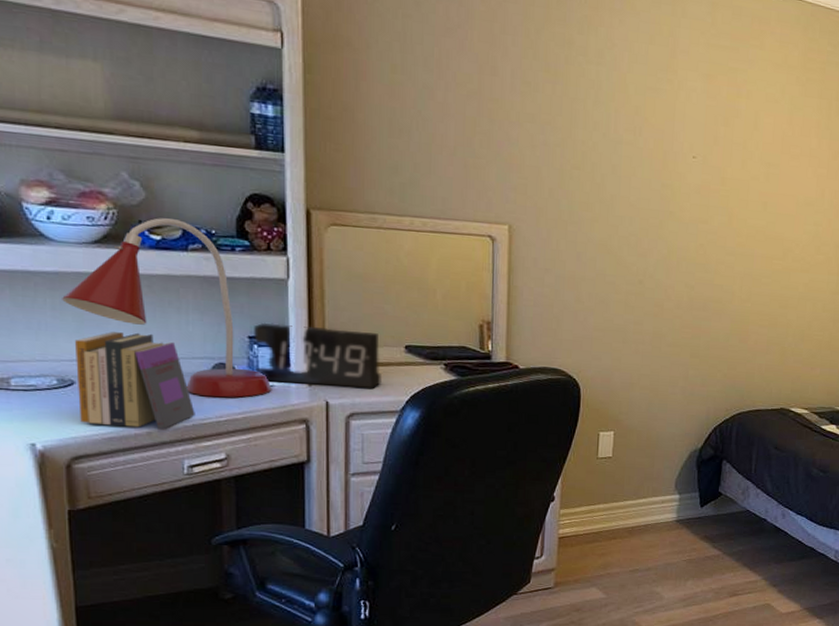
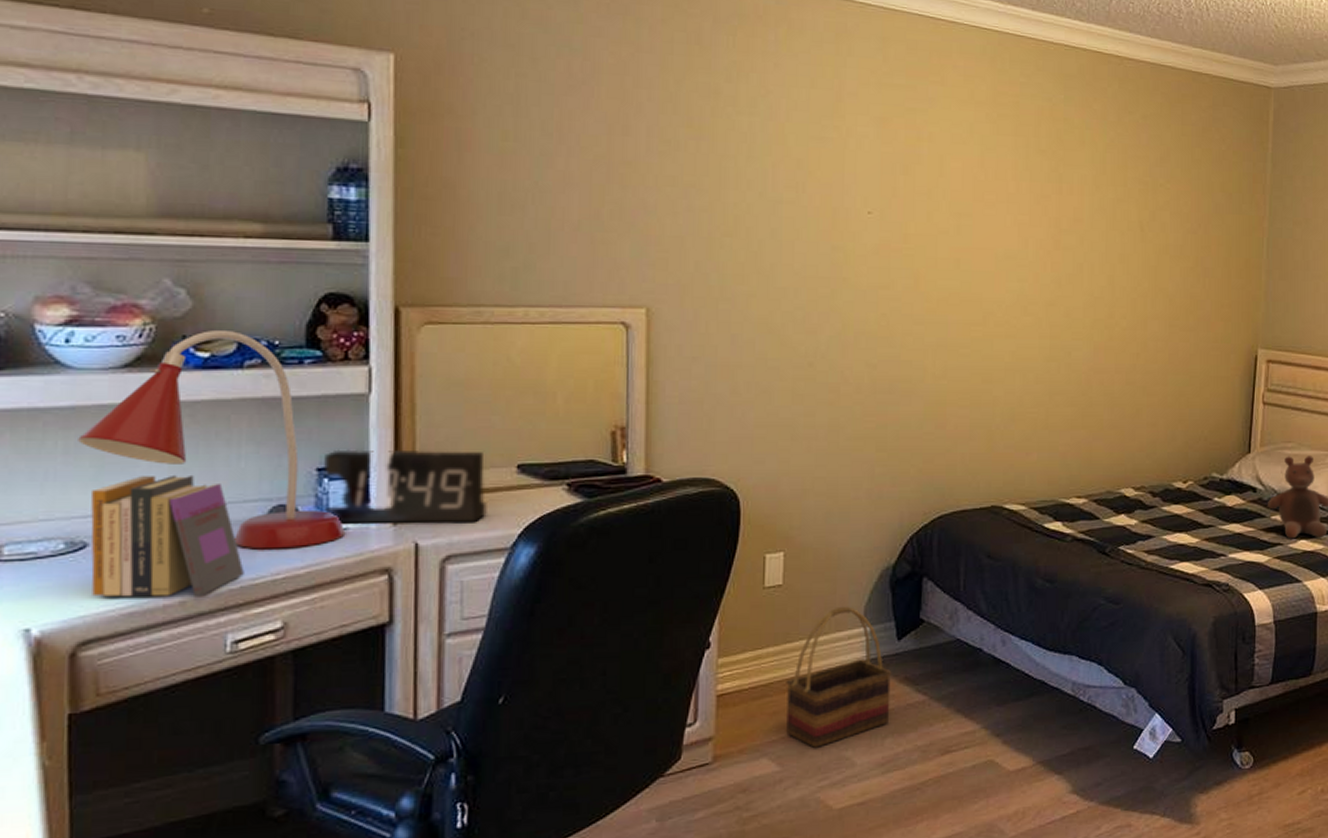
woven basket: none [611,477,695,583] -> present [786,606,892,748]

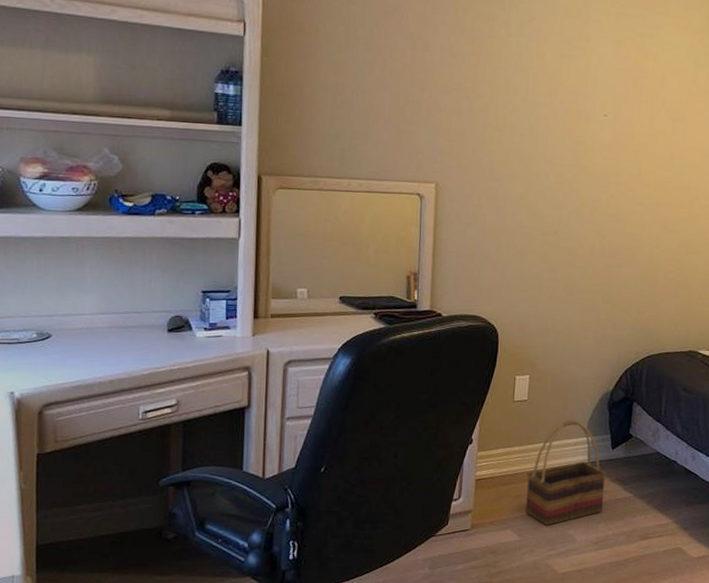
desk lamp: present [78,329,346,550] -> none [46,186,220,348]
books: present [90,474,244,597] -> none [53,289,152,377]
alarm clock: present [322,449,487,525] -> none [206,278,318,338]

